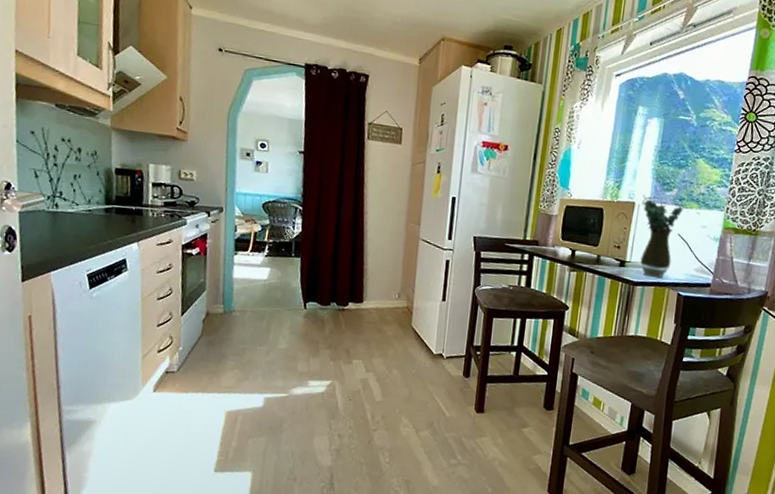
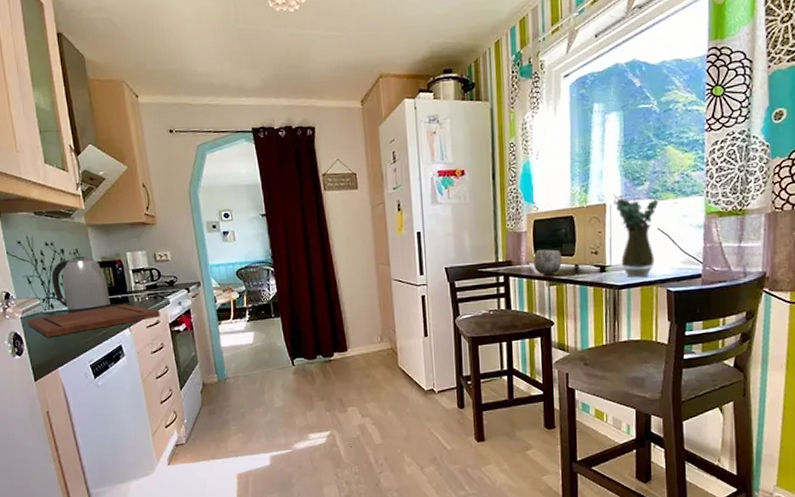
cutting board: none [25,214,174,239] -> present [27,304,160,338]
kettle: none [61,159,123,218] -> present [52,256,112,314]
mug: none [558,235,587,261] -> present [533,249,562,275]

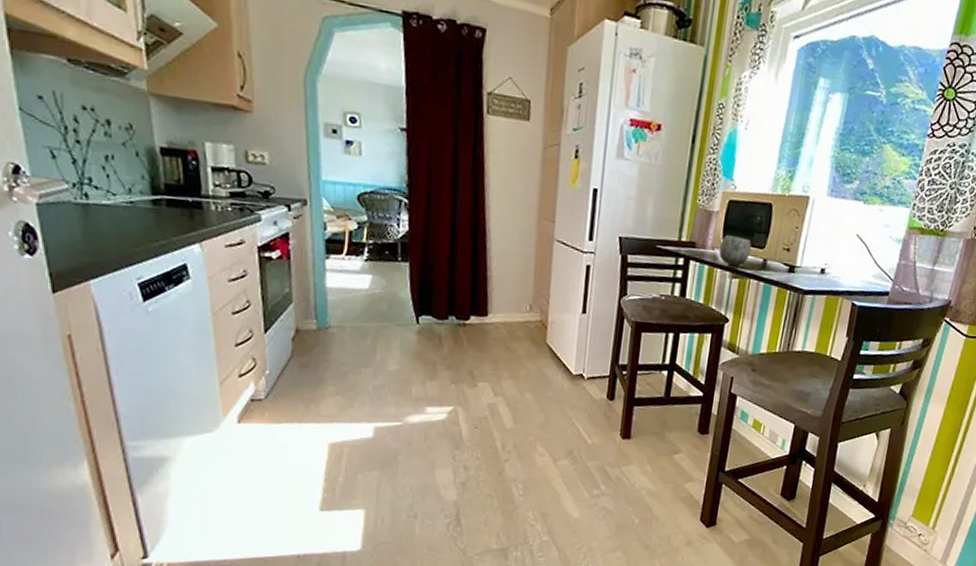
cutting board: present [27,304,160,338] -> none [46,206,246,239]
kettle: present [52,256,112,314] -> none [89,134,177,212]
vase: present [613,194,659,278] -> none [811,187,865,286]

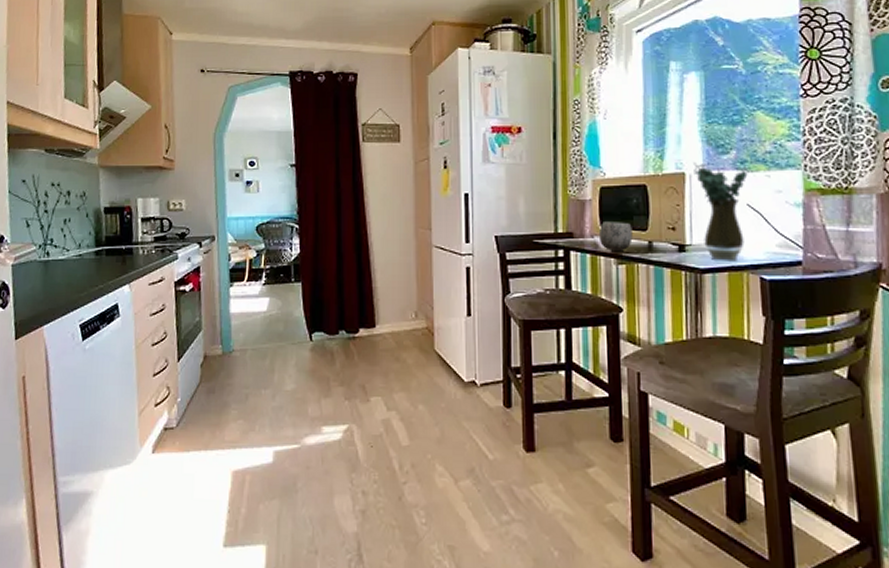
vase: none [811,187,865,286] -> present [693,162,748,261]

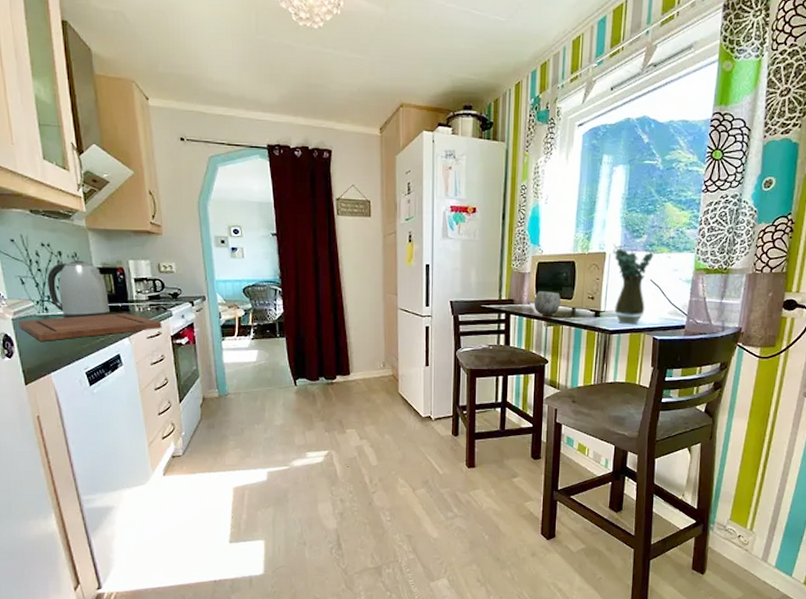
cutting board: none [17,257,166,289] -> present [18,313,162,341]
kettle: none [52,201,114,264] -> present [47,261,111,319]

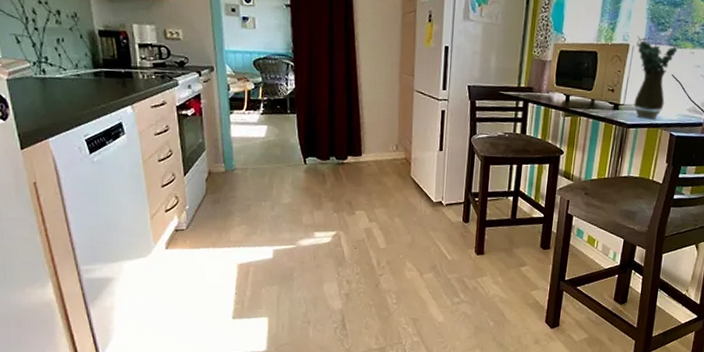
cutting board: present [18,313,162,341] -> none [14,79,167,105]
kettle: present [47,261,111,319] -> none [45,21,113,83]
mug: present [533,291,561,316] -> none [552,80,581,107]

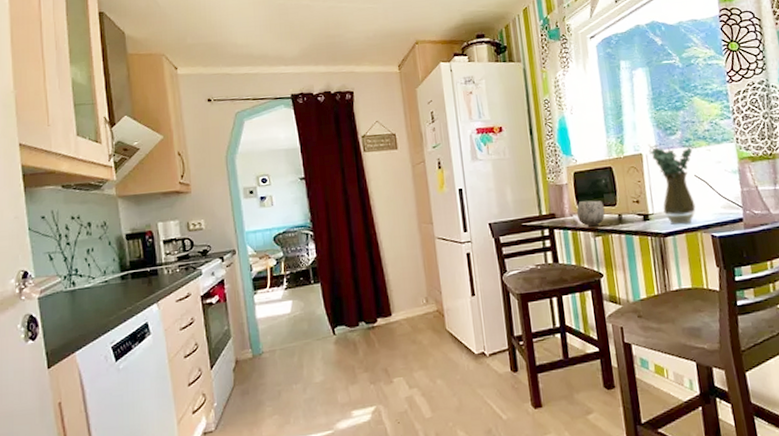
mug: none [552,80,581,107] -> present [576,200,605,226]

